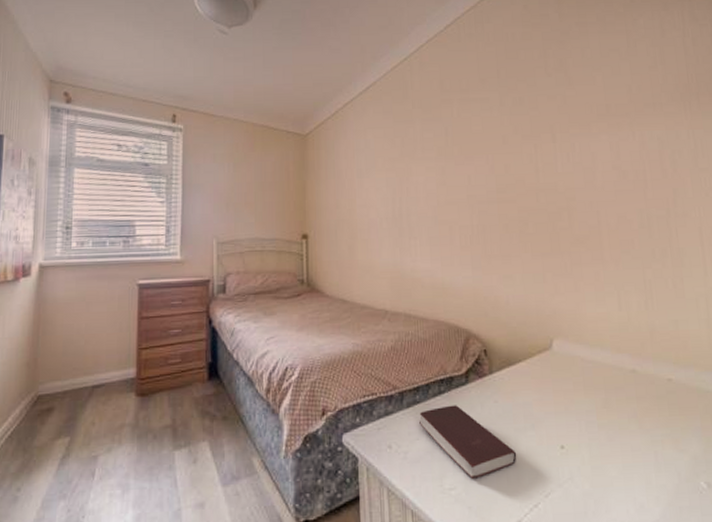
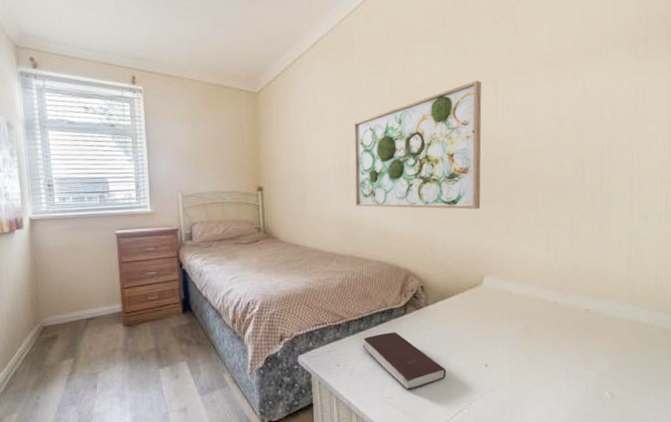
wall art: none [407,129,545,263] -> present [353,80,482,210]

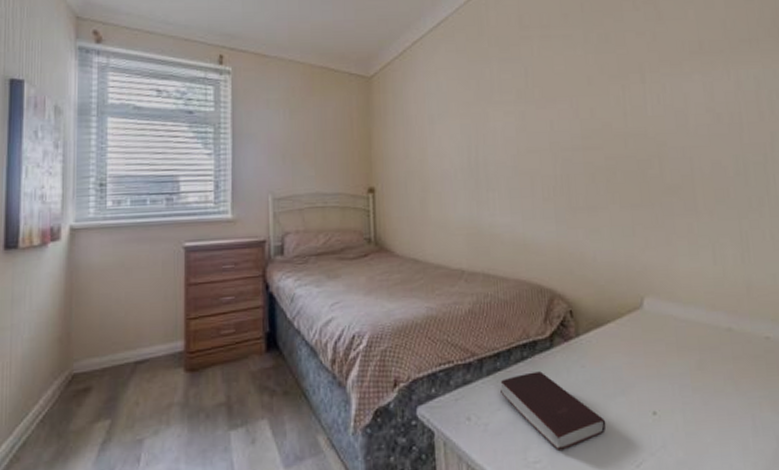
wall art: present [353,80,482,210] -> none [483,69,635,216]

